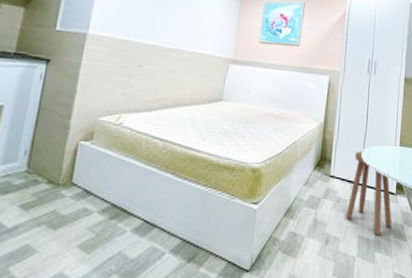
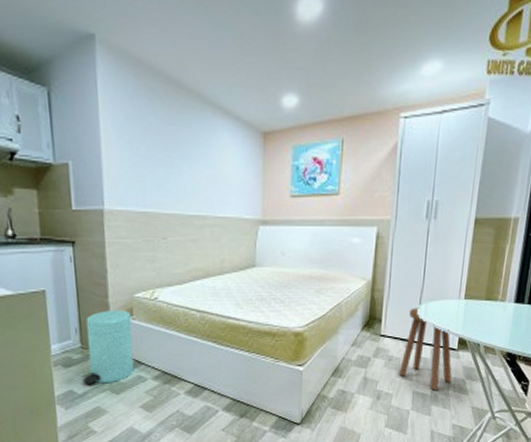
trash can: none [17,132,92,216] -> present [83,310,134,384]

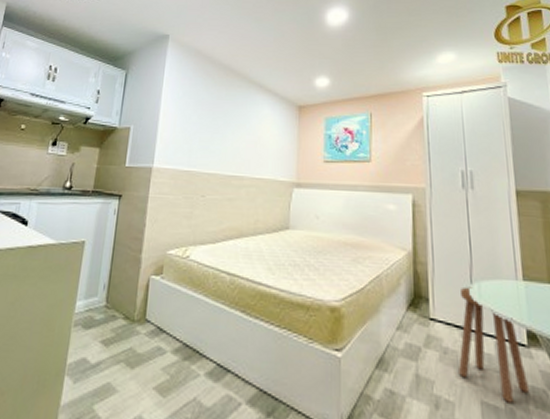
trash can: present [83,310,134,384] -> none [99,266,161,354]

